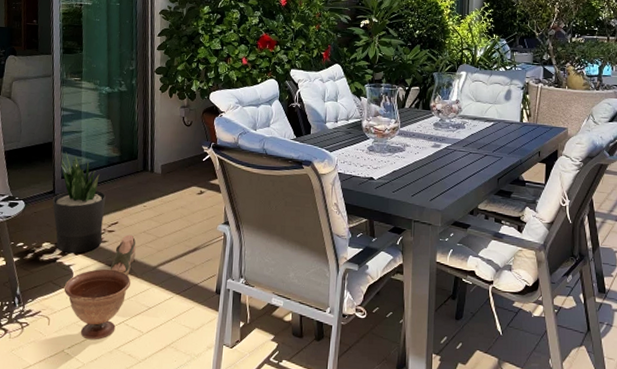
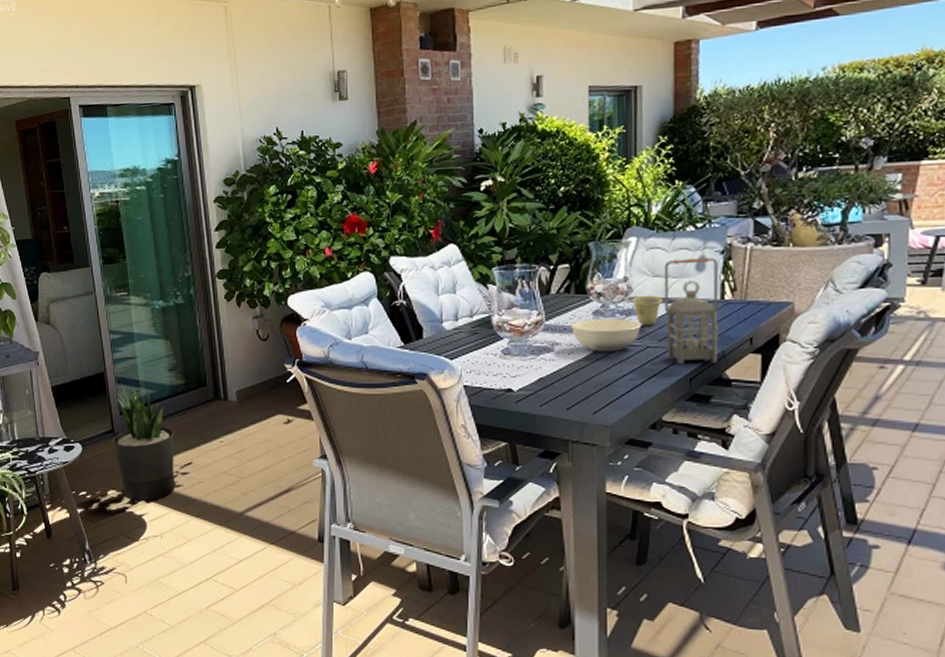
planter pot: present [63,268,131,341] -> none [138,517,216,600]
flip-flop: present [111,234,136,275] -> none [189,476,216,524]
bowl: none [418,129,466,154] -> present [571,319,641,351]
cup: none [461,114,482,137] -> present [632,295,663,326]
lantern: none [483,90,520,168] -> present [664,257,719,365]

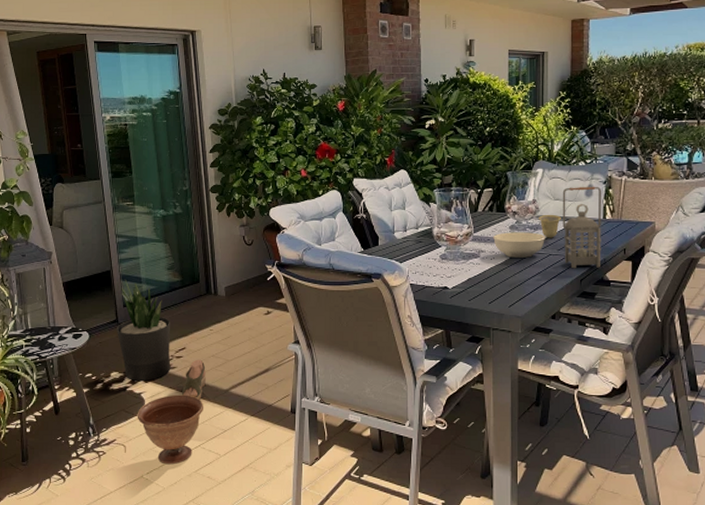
planter pot: none [138,517,216,600] -> present [137,394,204,465]
flip-flop: none [189,476,216,524] -> present [182,359,206,400]

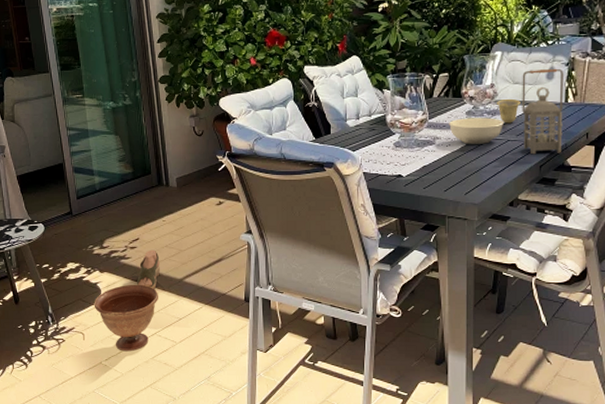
planter: present [116,279,171,381] -> none [70,171,125,271]

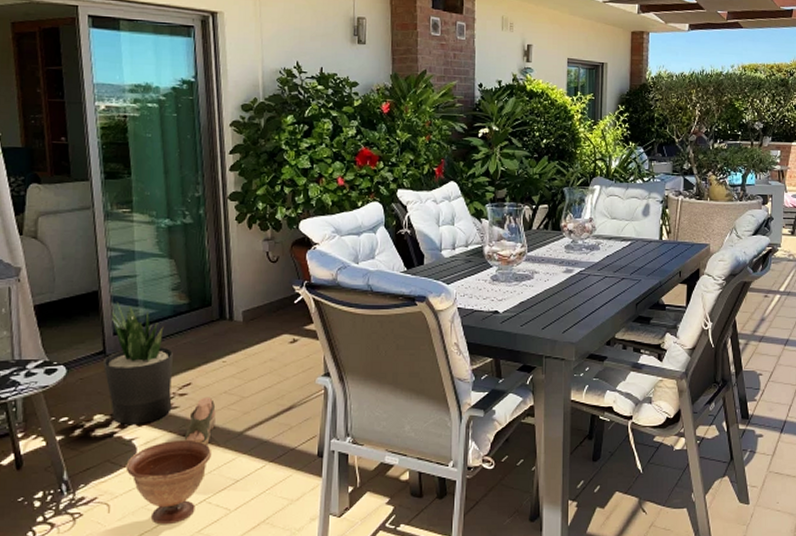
planter: none [70,171,125,271] -> present [102,301,173,424]
bowl: present [449,118,503,144] -> none [548,252,601,280]
cup: present [497,98,521,124] -> none [595,233,618,259]
lantern: present [522,68,564,155] -> none [619,205,659,292]

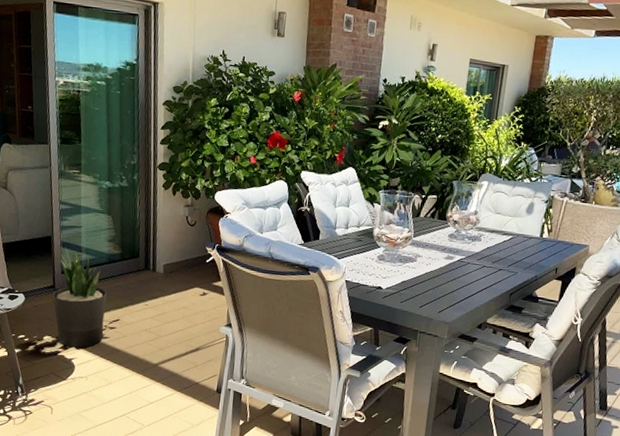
planter pot: present [125,439,212,525] -> none [66,363,133,431]
flip-flop: present [185,396,216,445] -> none [112,332,138,371]

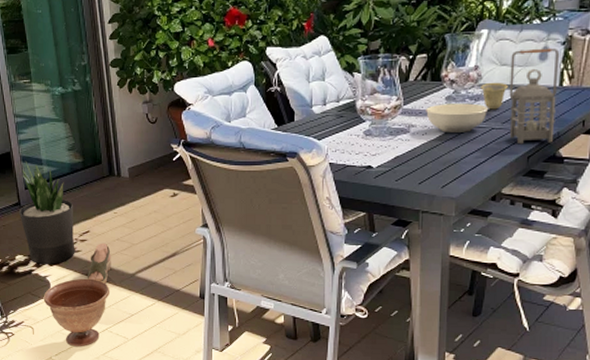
planter pot: none [66,363,133,431] -> present [43,278,111,348]
flip-flop: none [112,332,138,371] -> present [88,243,111,284]
bowl: none [431,240,482,267] -> present [426,103,488,133]
cup: none [478,226,500,251] -> present [481,82,508,110]
lantern: none [498,202,543,284] -> present [509,48,560,144]

